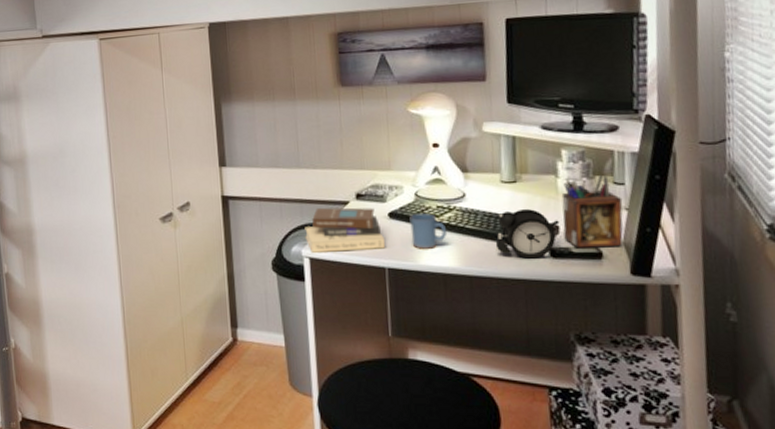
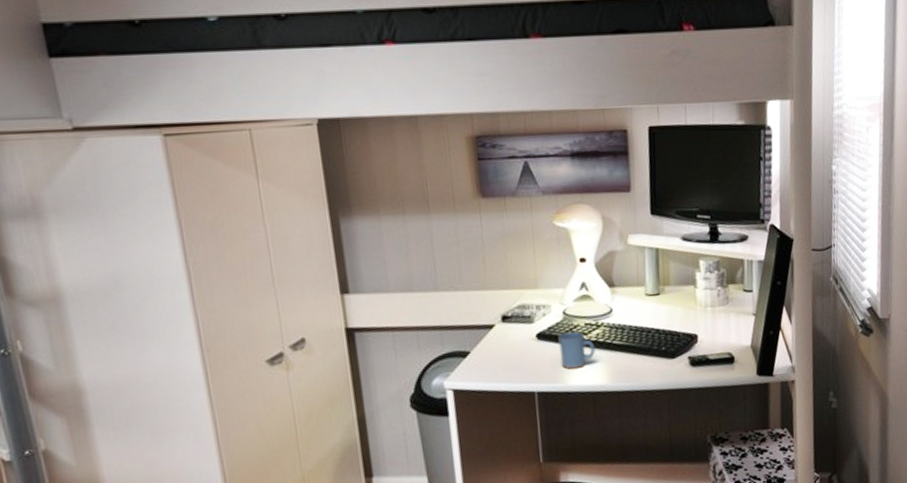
books: present [305,207,386,253] -> none [446,329,534,384]
alarm clock: present [495,209,560,259] -> none [641,320,698,369]
desk organizer: present [561,174,623,248] -> none [700,283,751,355]

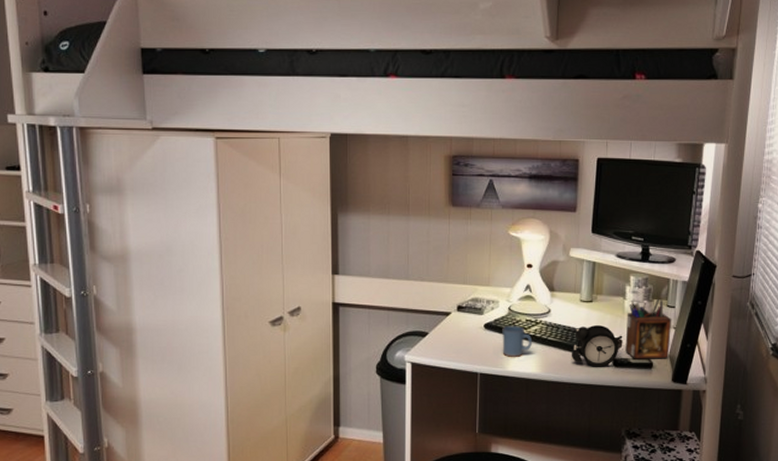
alarm clock: none [641,320,698,369] -> present [571,325,623,367]
desk organizer: none [700,283,751,355] -> present [625,298,672,359]

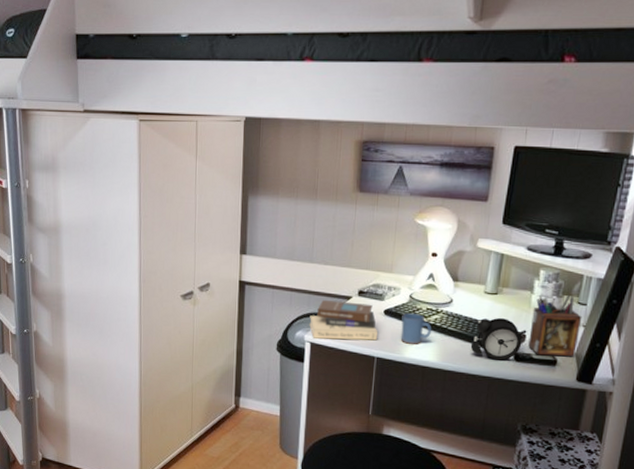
books: none [409,317,480,358] -> present [309,299,378,341]

